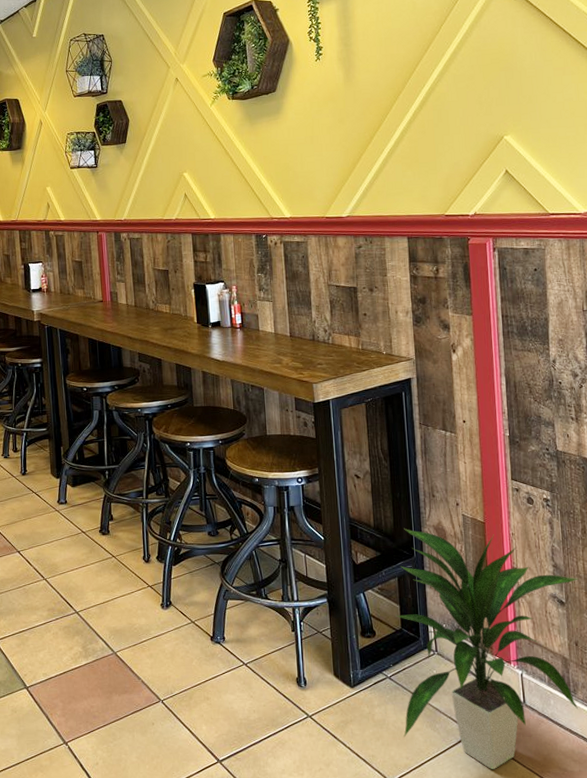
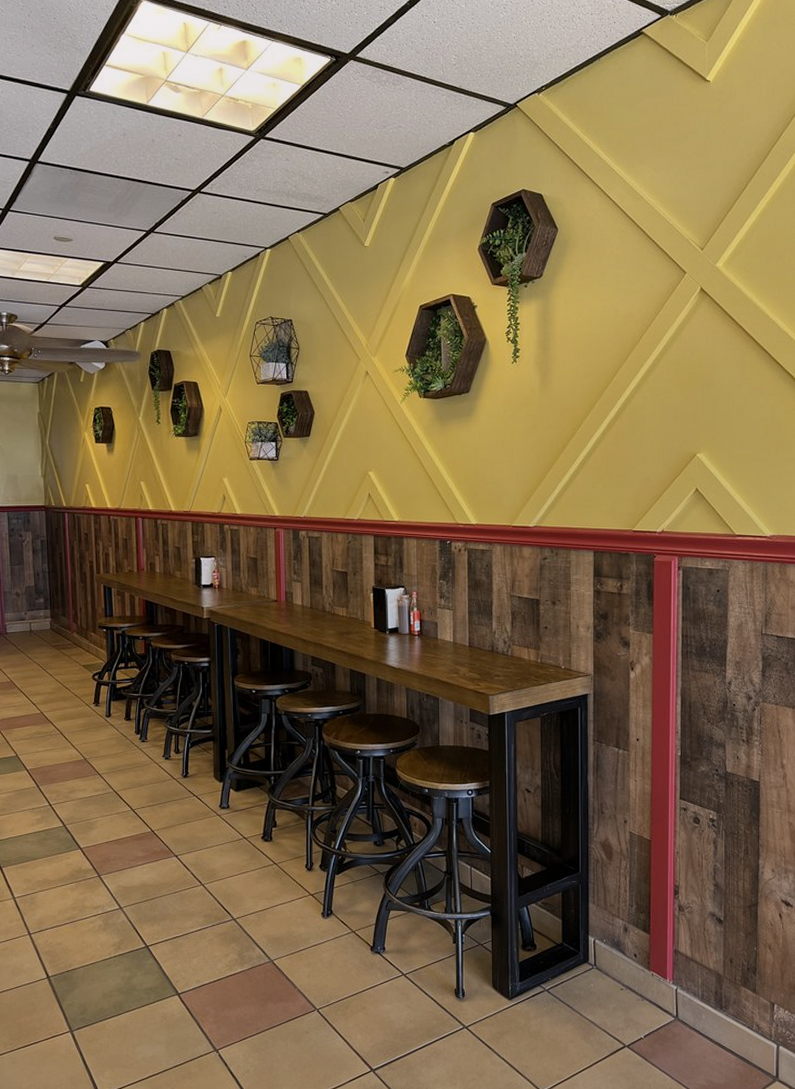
indoor plant: present [395,528,579,769] -> none [557,843,739,1081]

